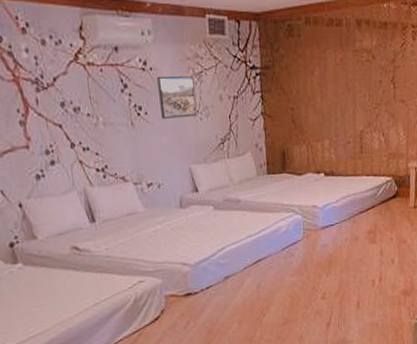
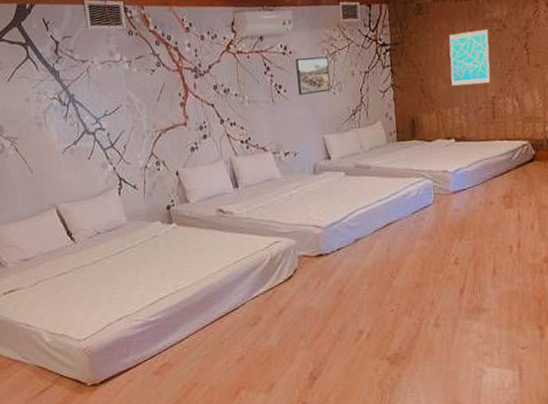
wall art: none [320,58,359,118] -> present [449,28,490,86]

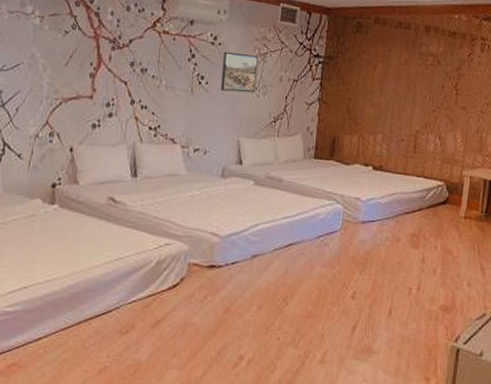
wall art: present [449,28,490,86] -> none [378,59,423,117]

